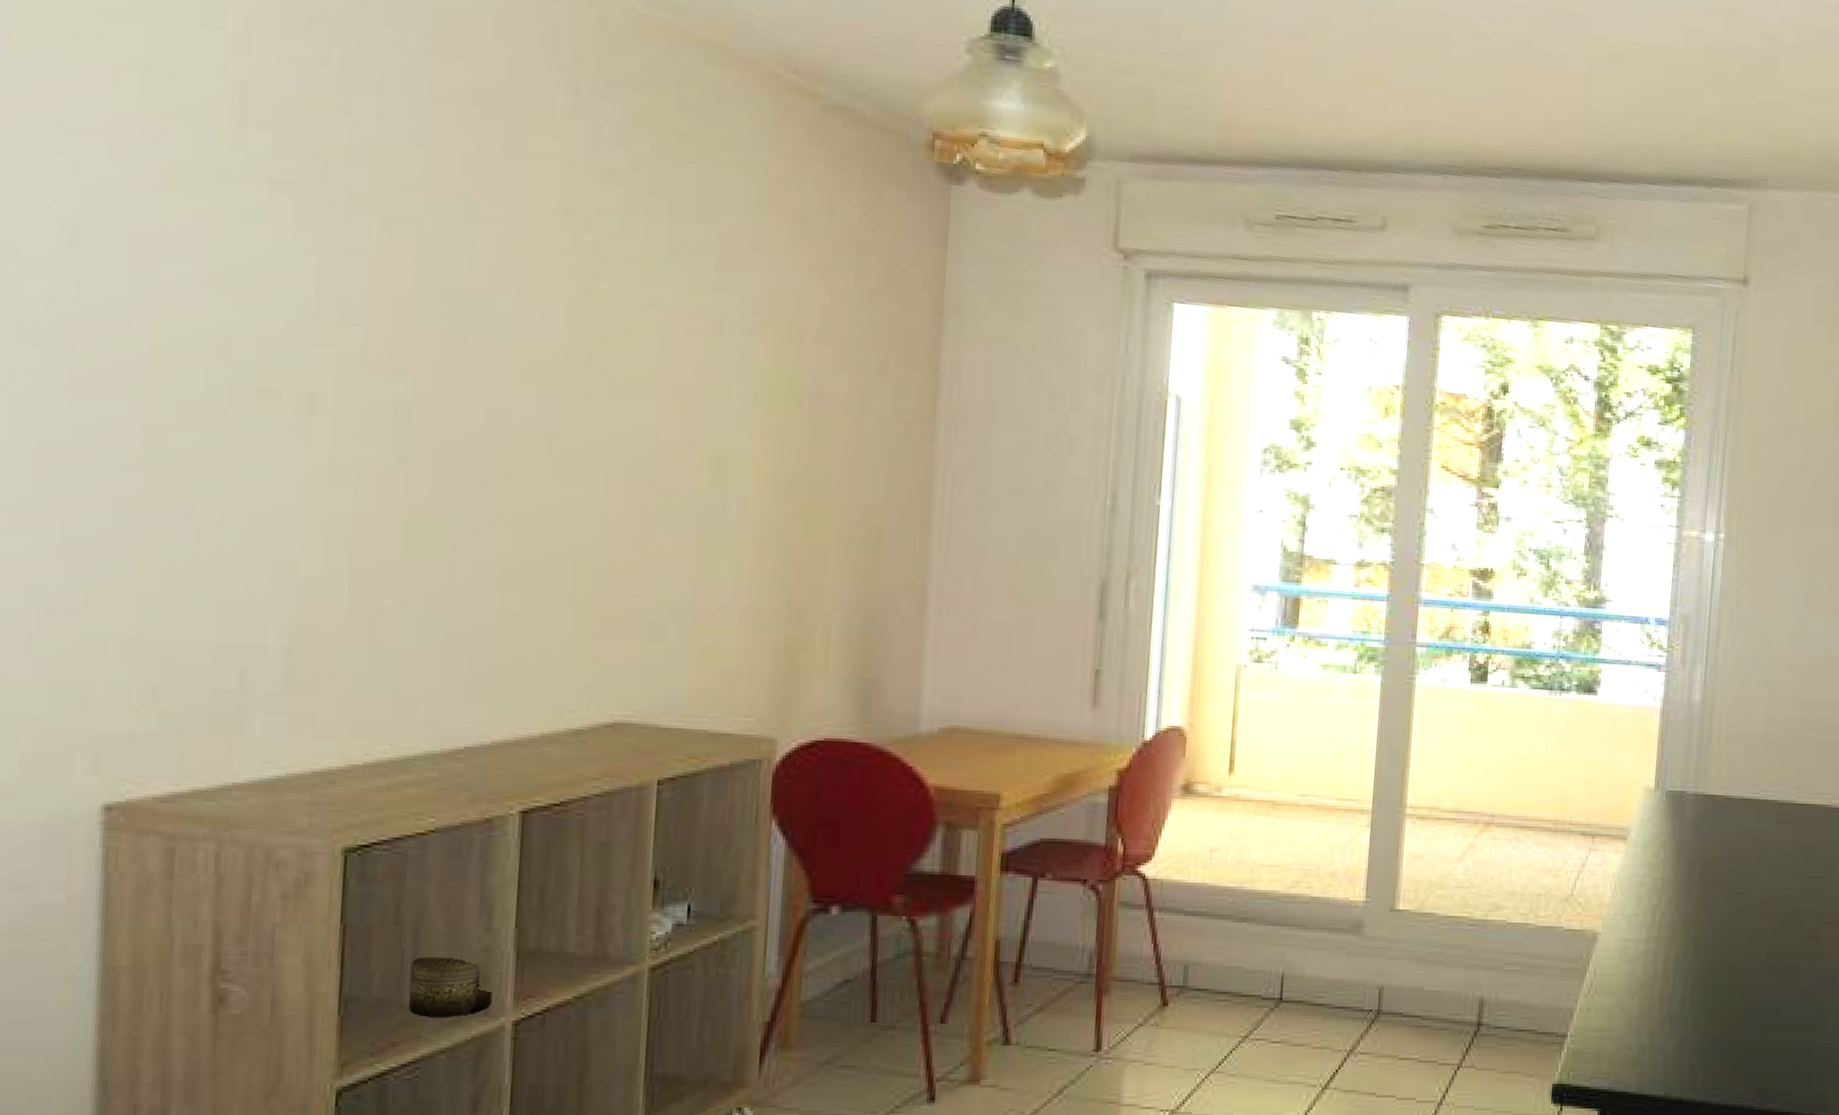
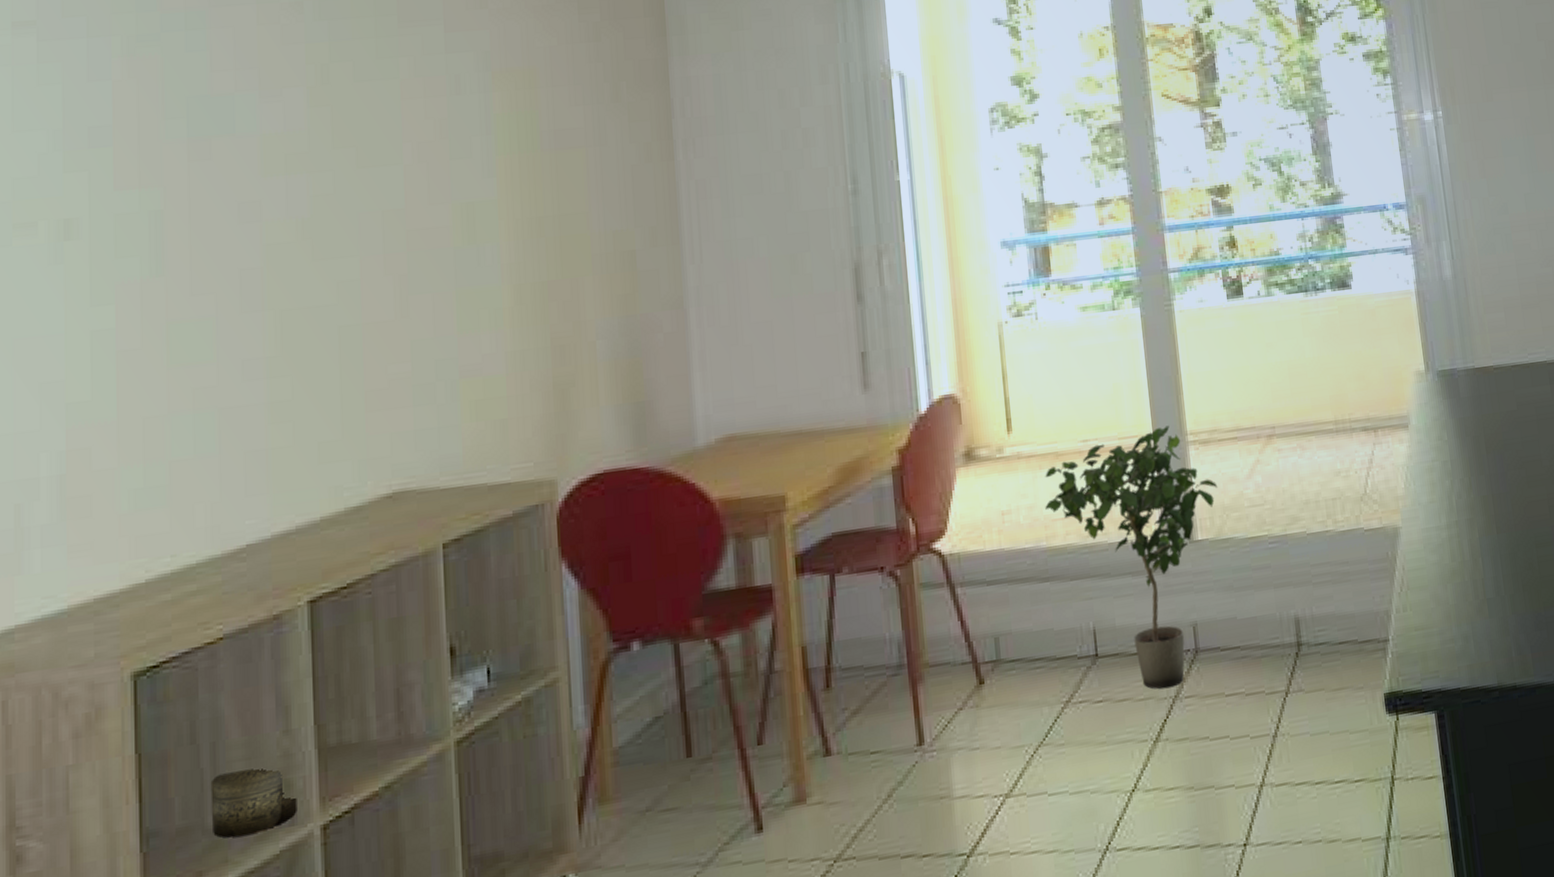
potted plant: none [1254,795,1428,1042] -> present [1045,425,1218,689]

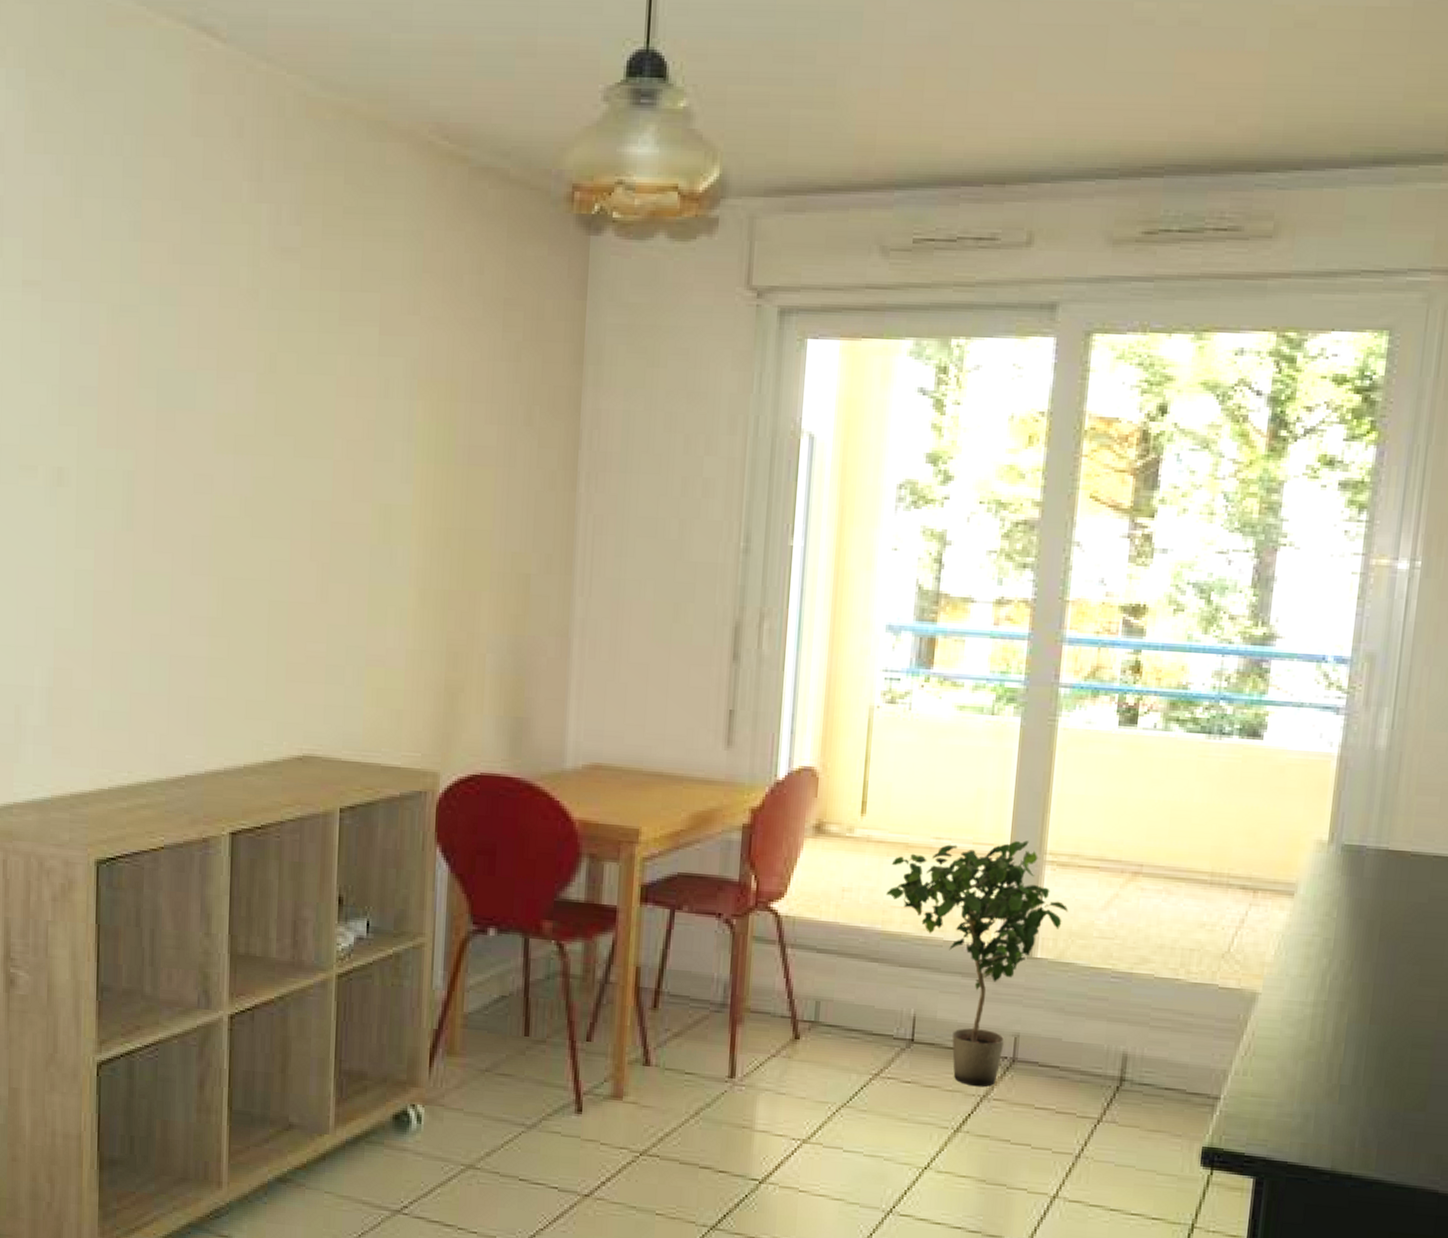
decorative box: present [210,769,297,838] -> none [148,953,212,1008]

